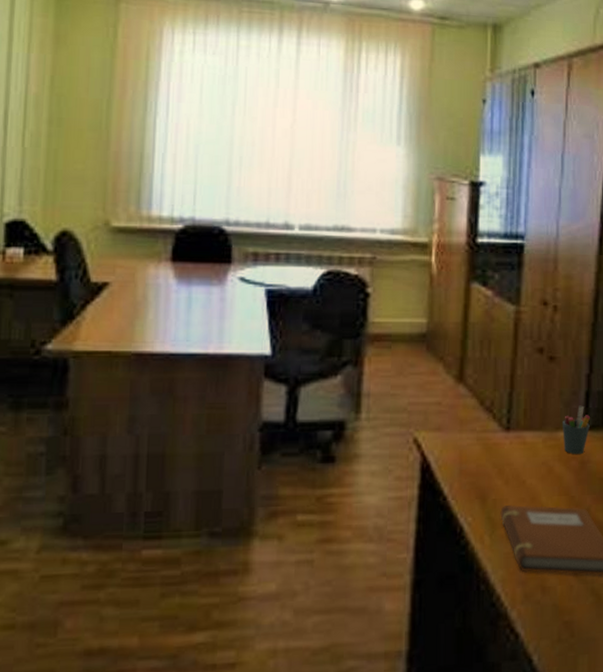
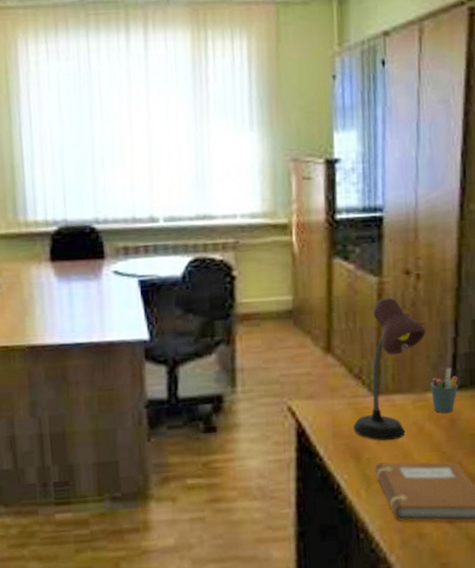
desk lamp: none [481,328,560,482] -> present [353,298,425,441]

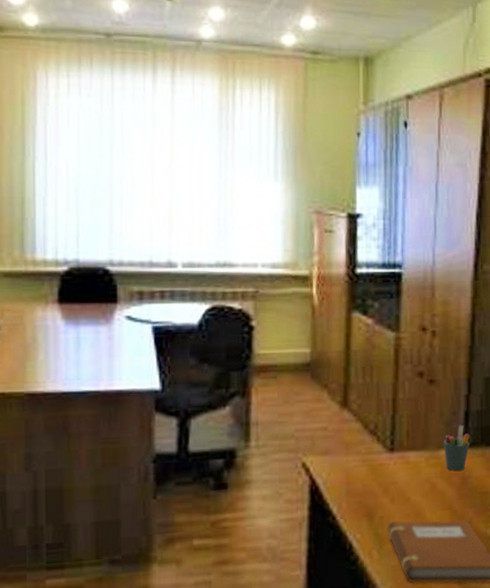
desk lamp: present [353,298,425,441] -> none [367,353,440,499]

